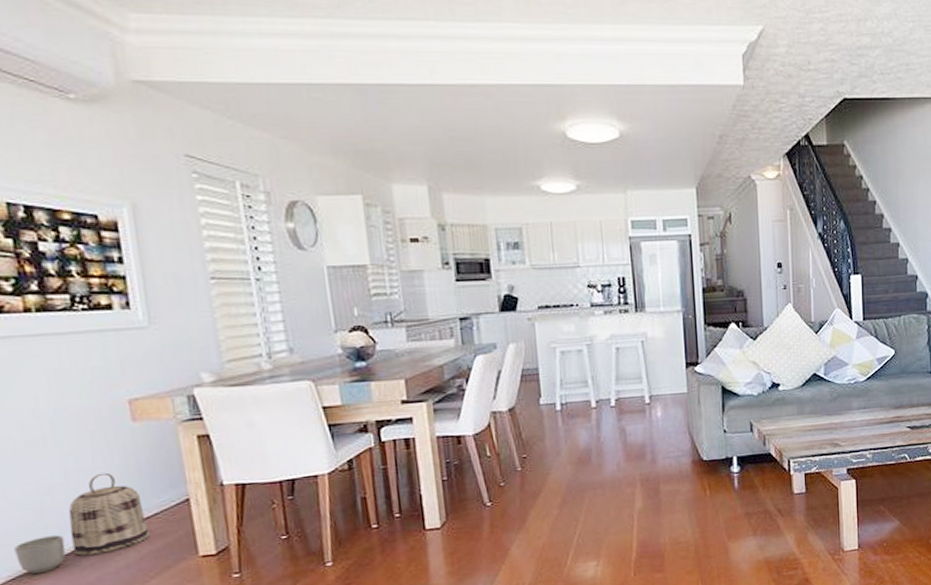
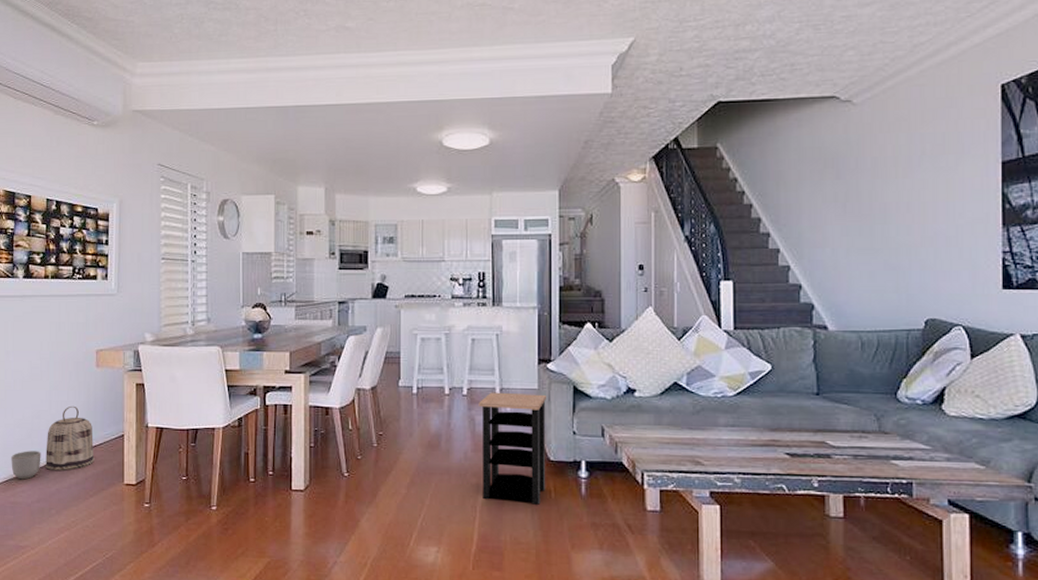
side table: none [628,397,701,507] -> present [478,392,546,505]

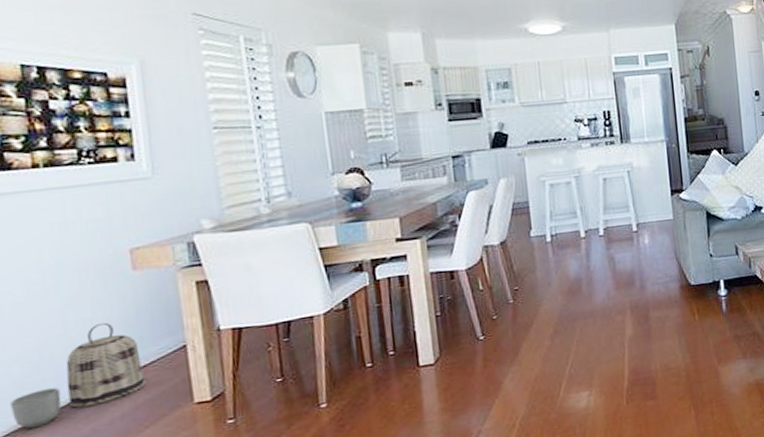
side table: present [478,392,546,505] -> none [616,223,690,335]

